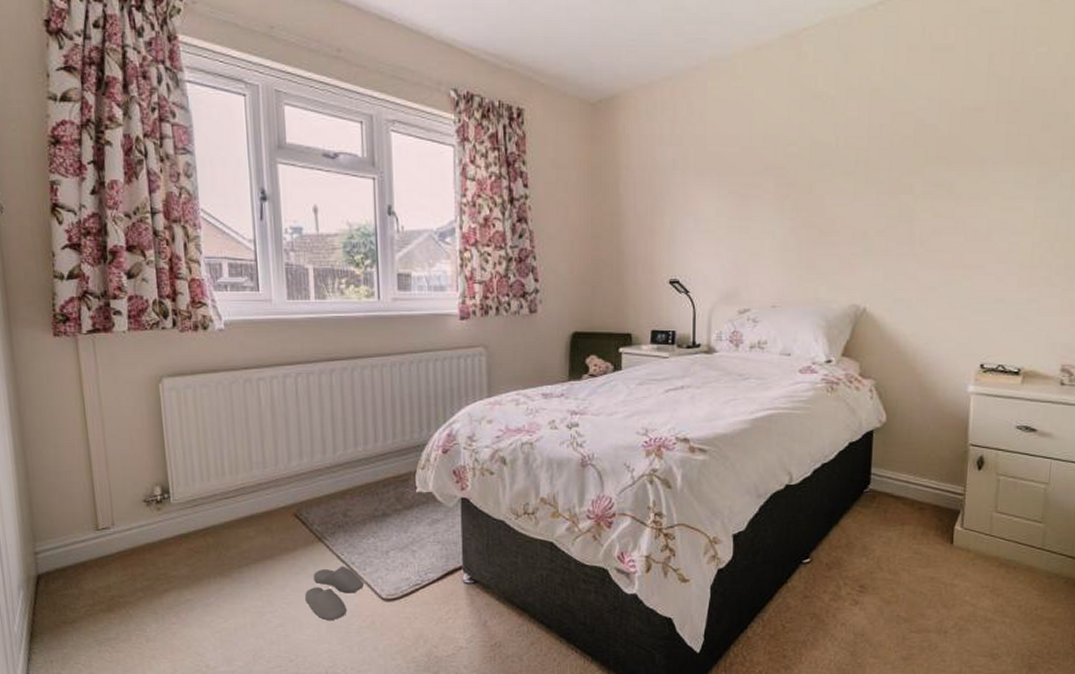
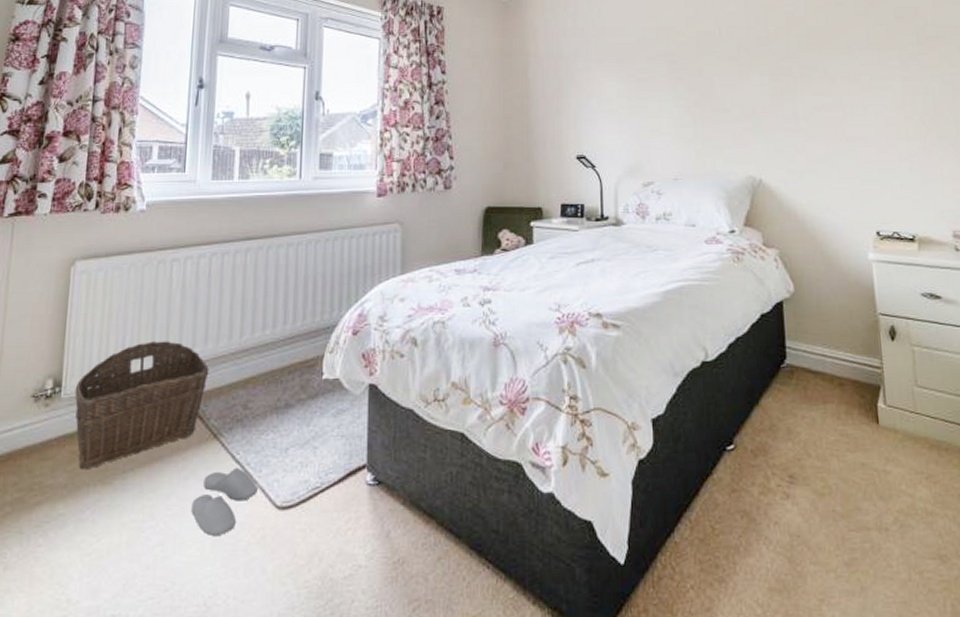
wicker basket: none [182,455,307,564] -> present [74,341,209,470]

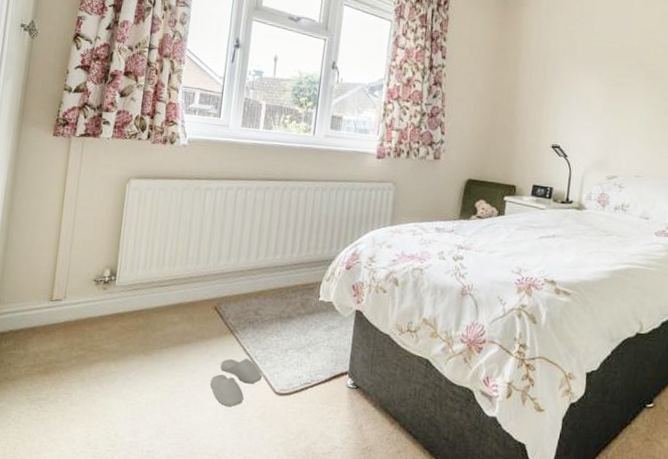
wicker basket: present [74,341,209,470] -> none [126,251,230,342]

